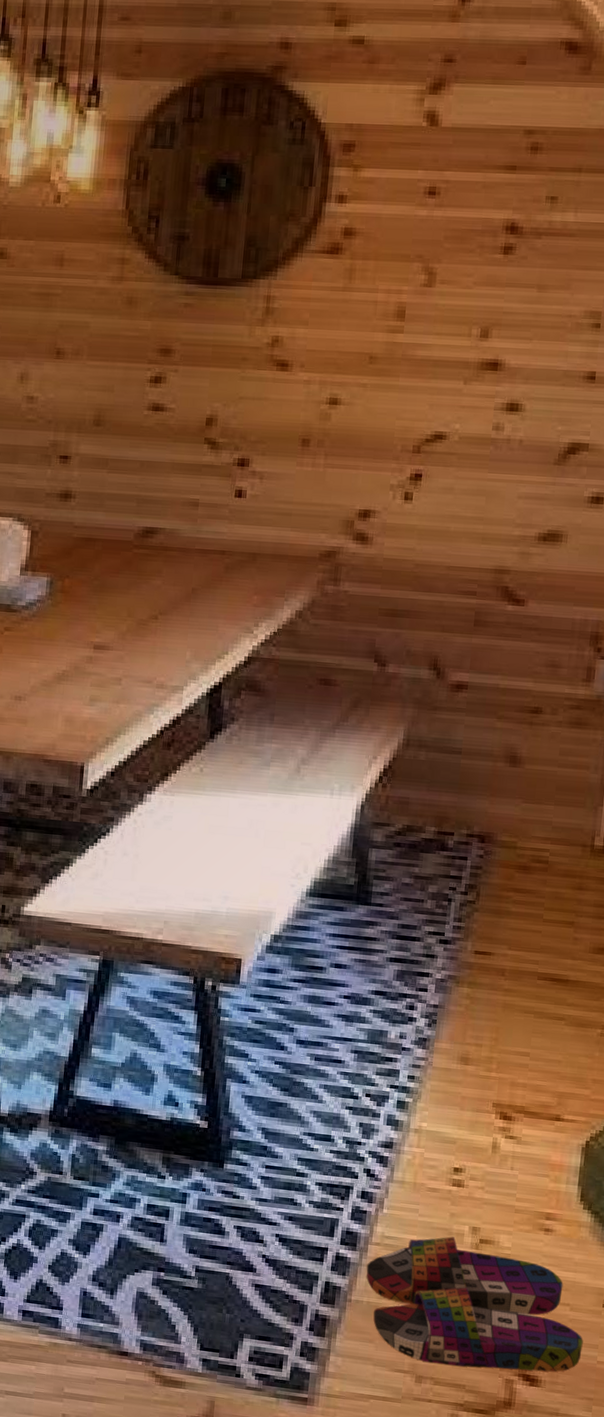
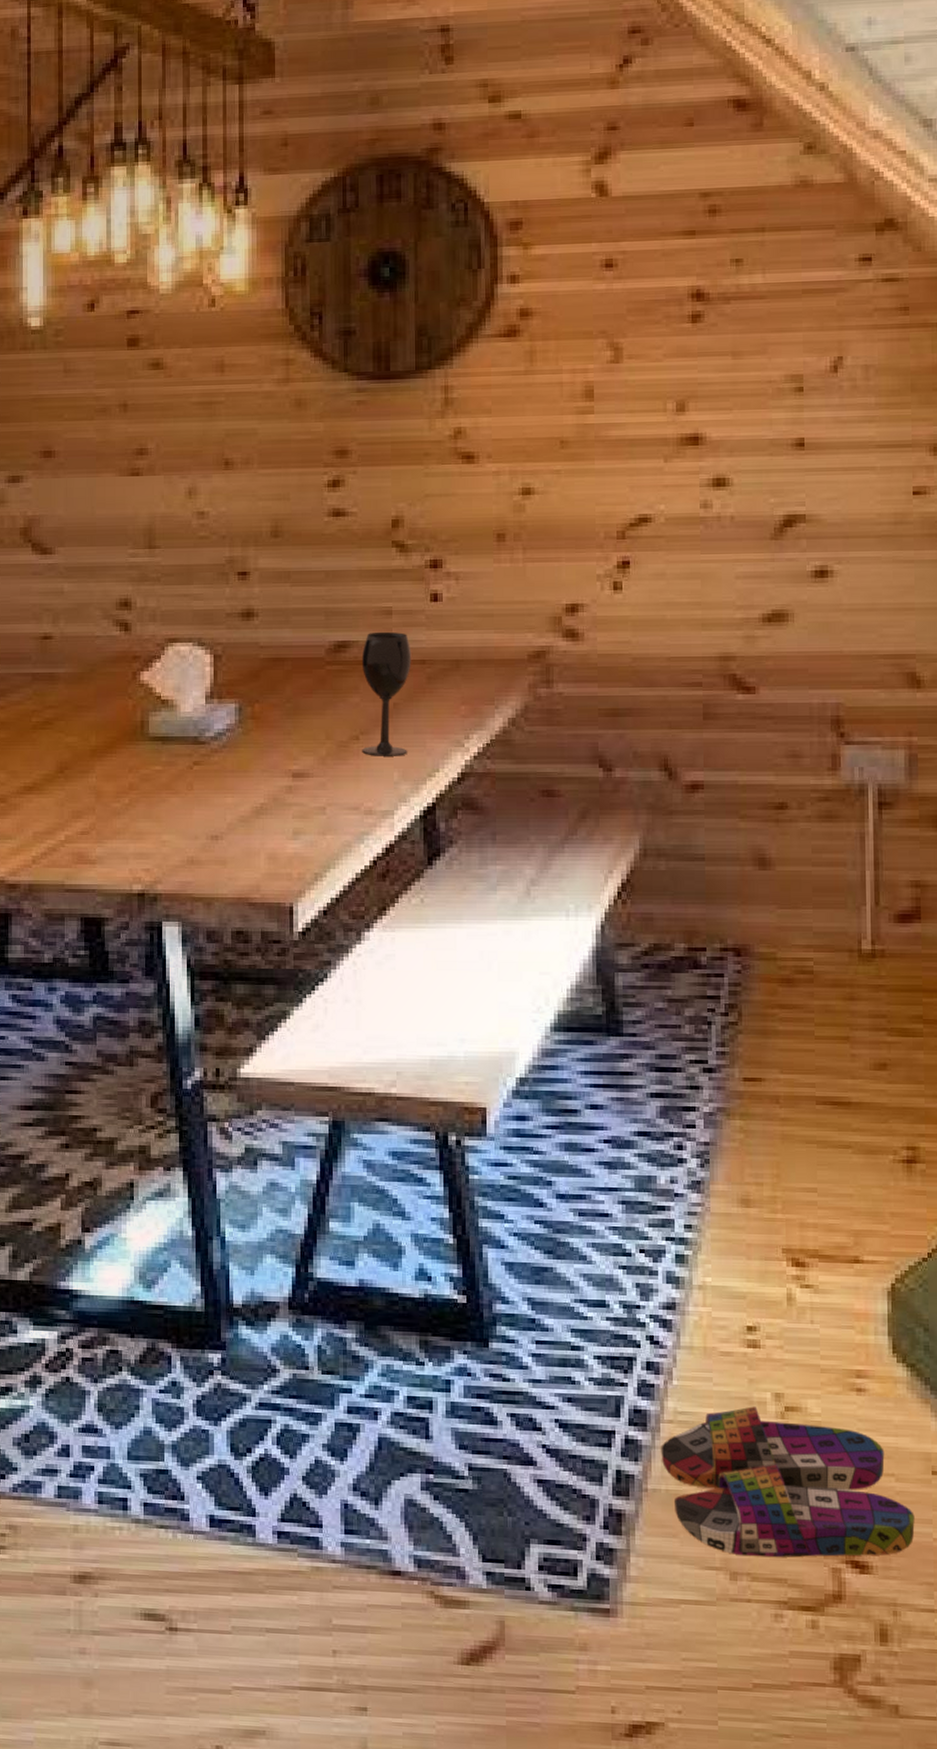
wine glass: none [159,521,213,637] -> present [361,631,412,756]

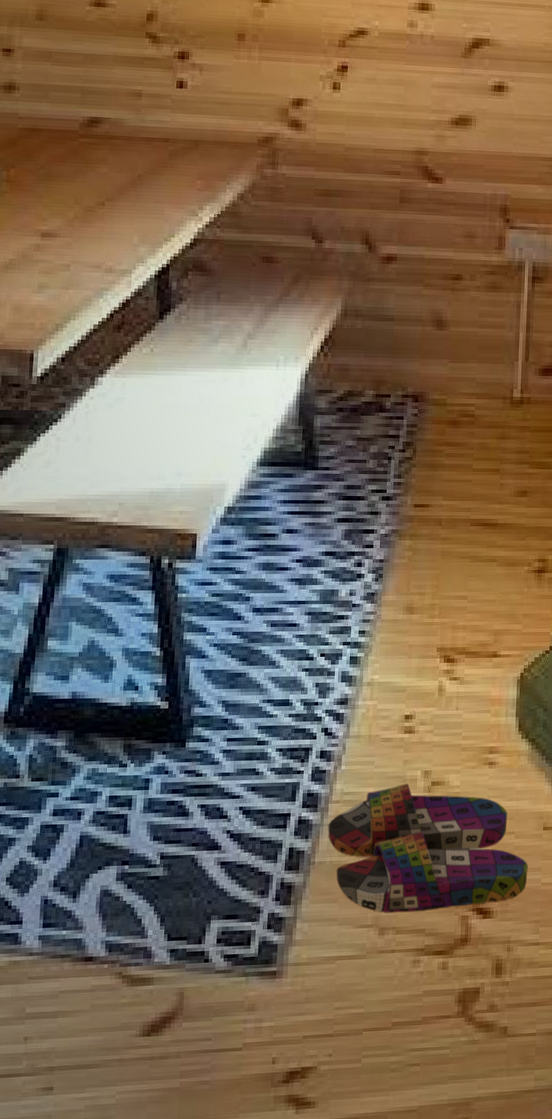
wine glass: present [361,631,412,756] -> none [107,111,157,222]

